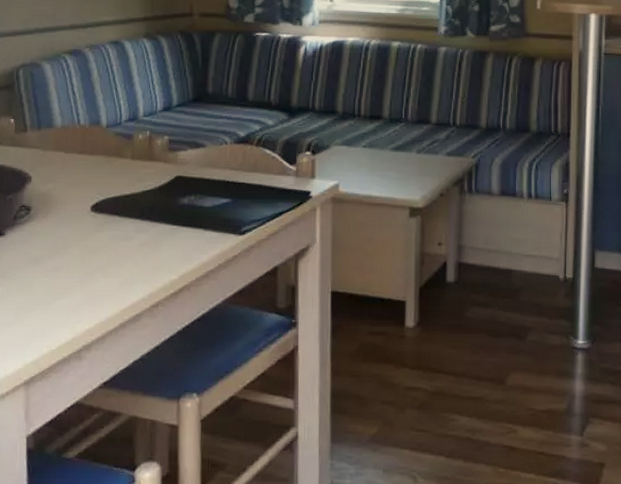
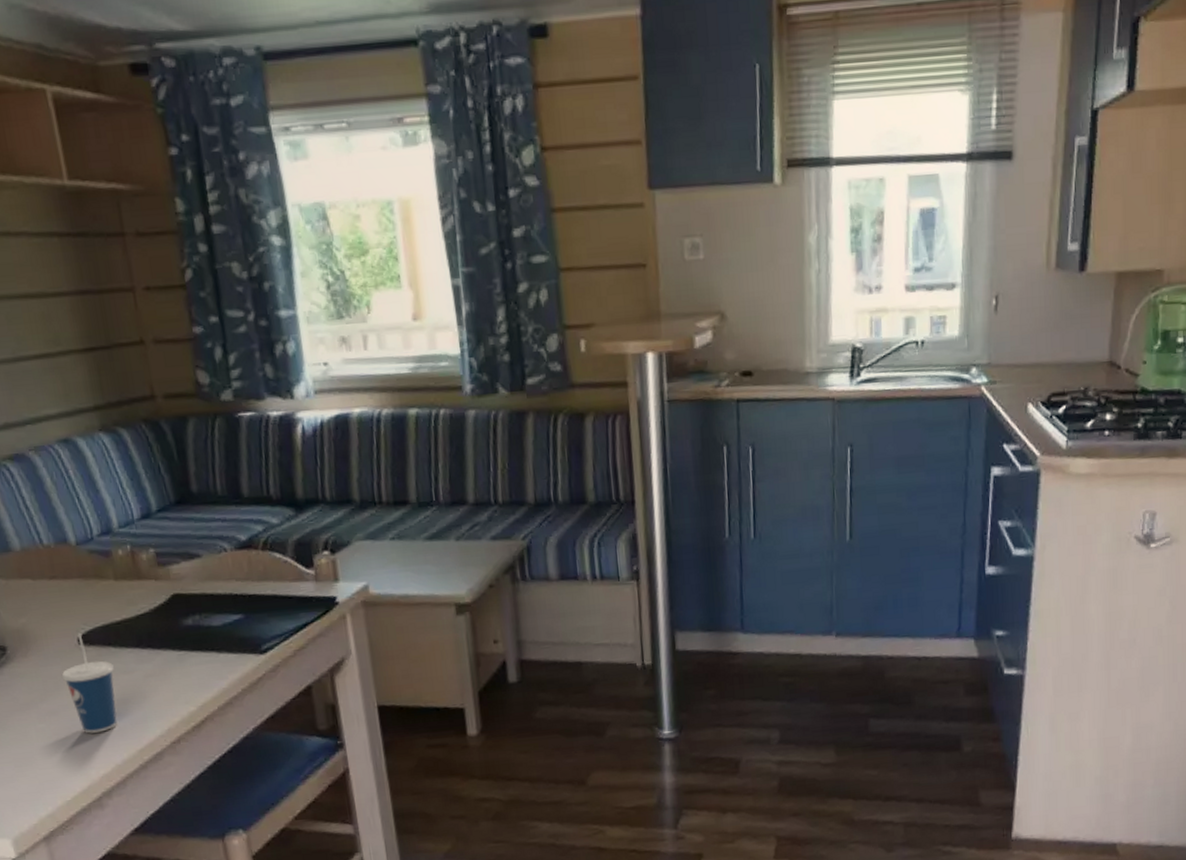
cup: none [71,201,116,291] -> present [61,632,118,734]

